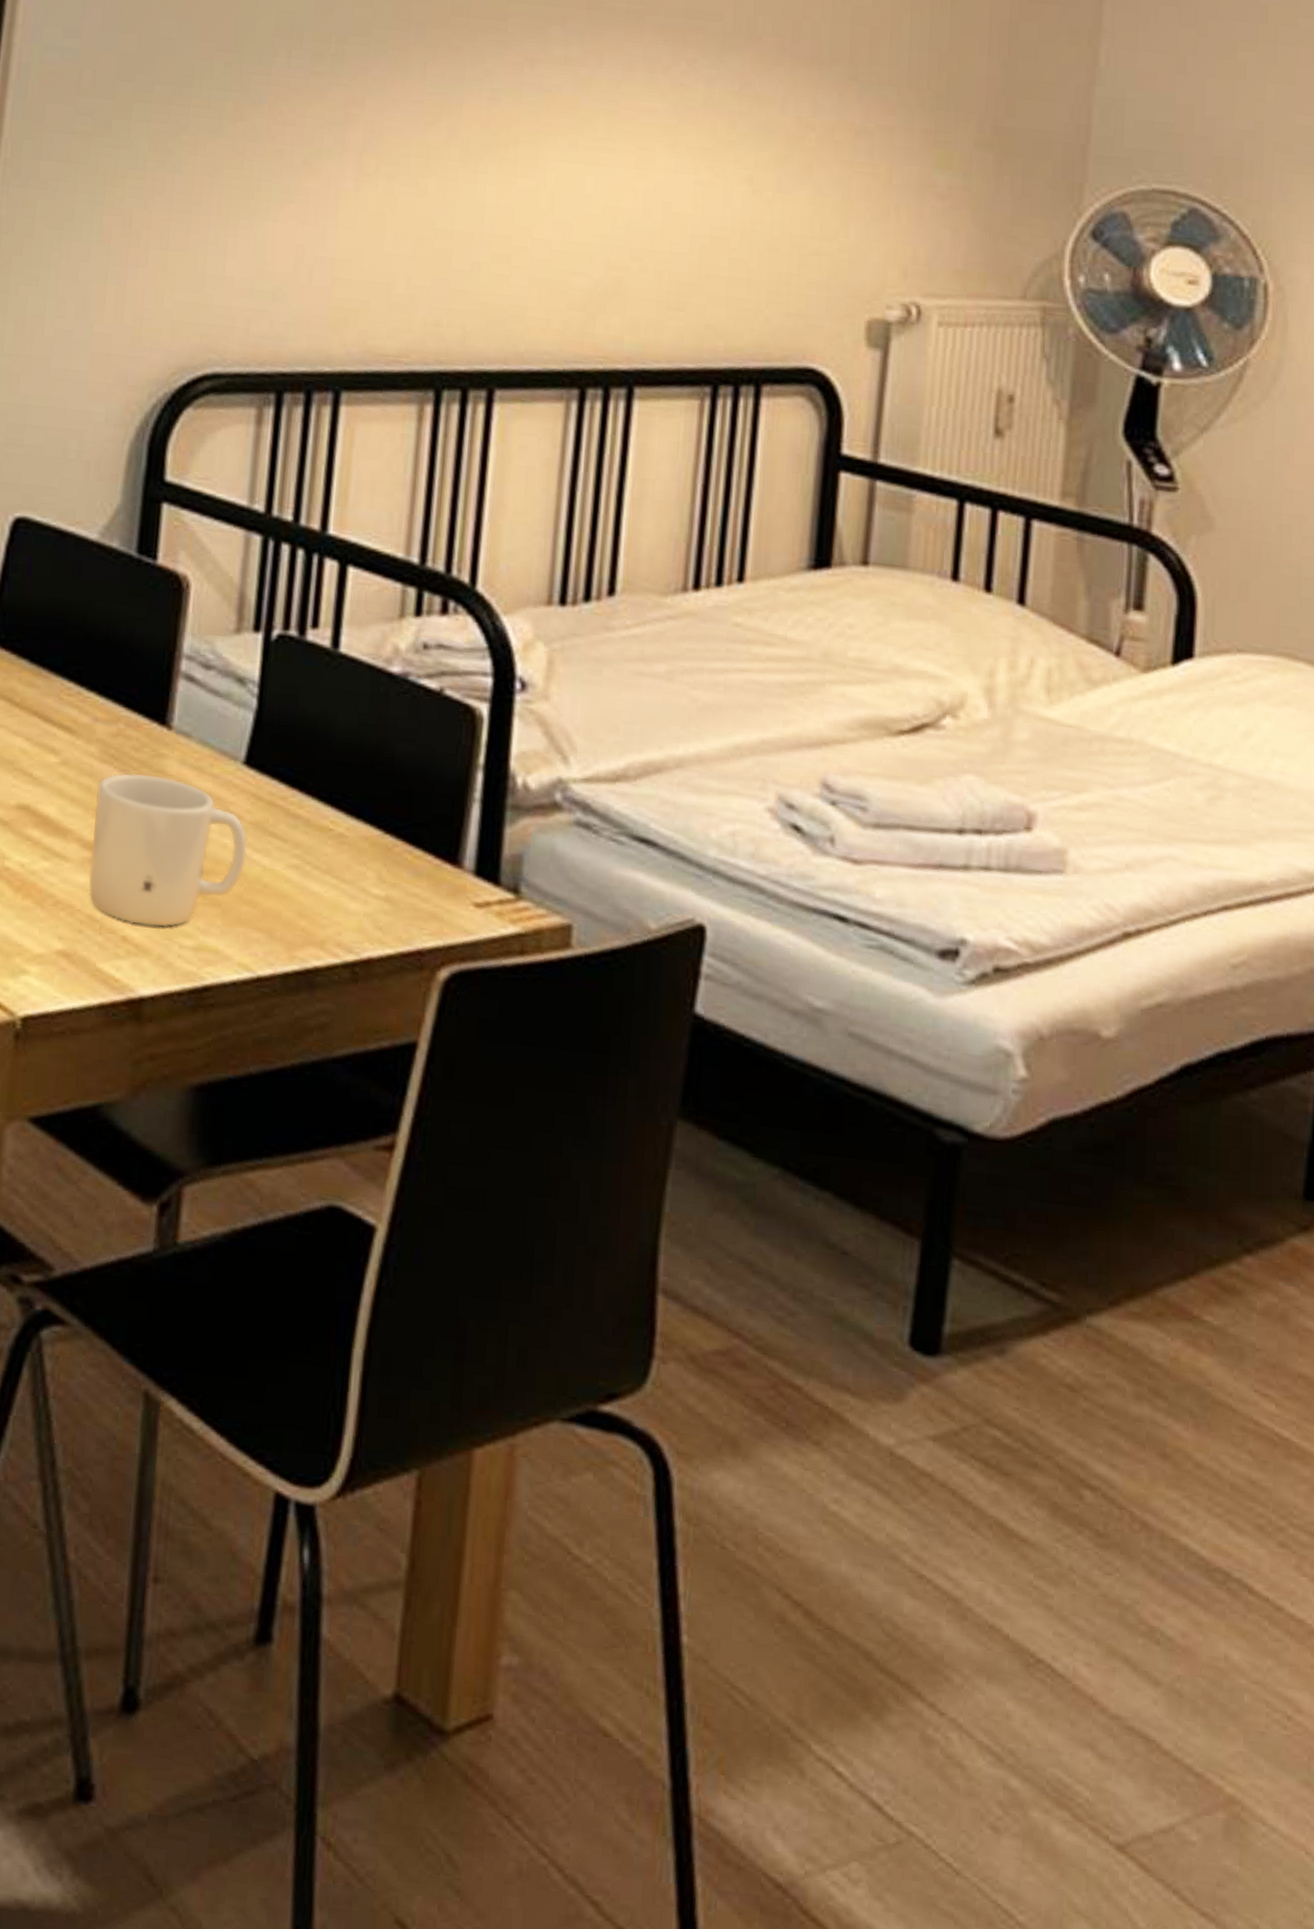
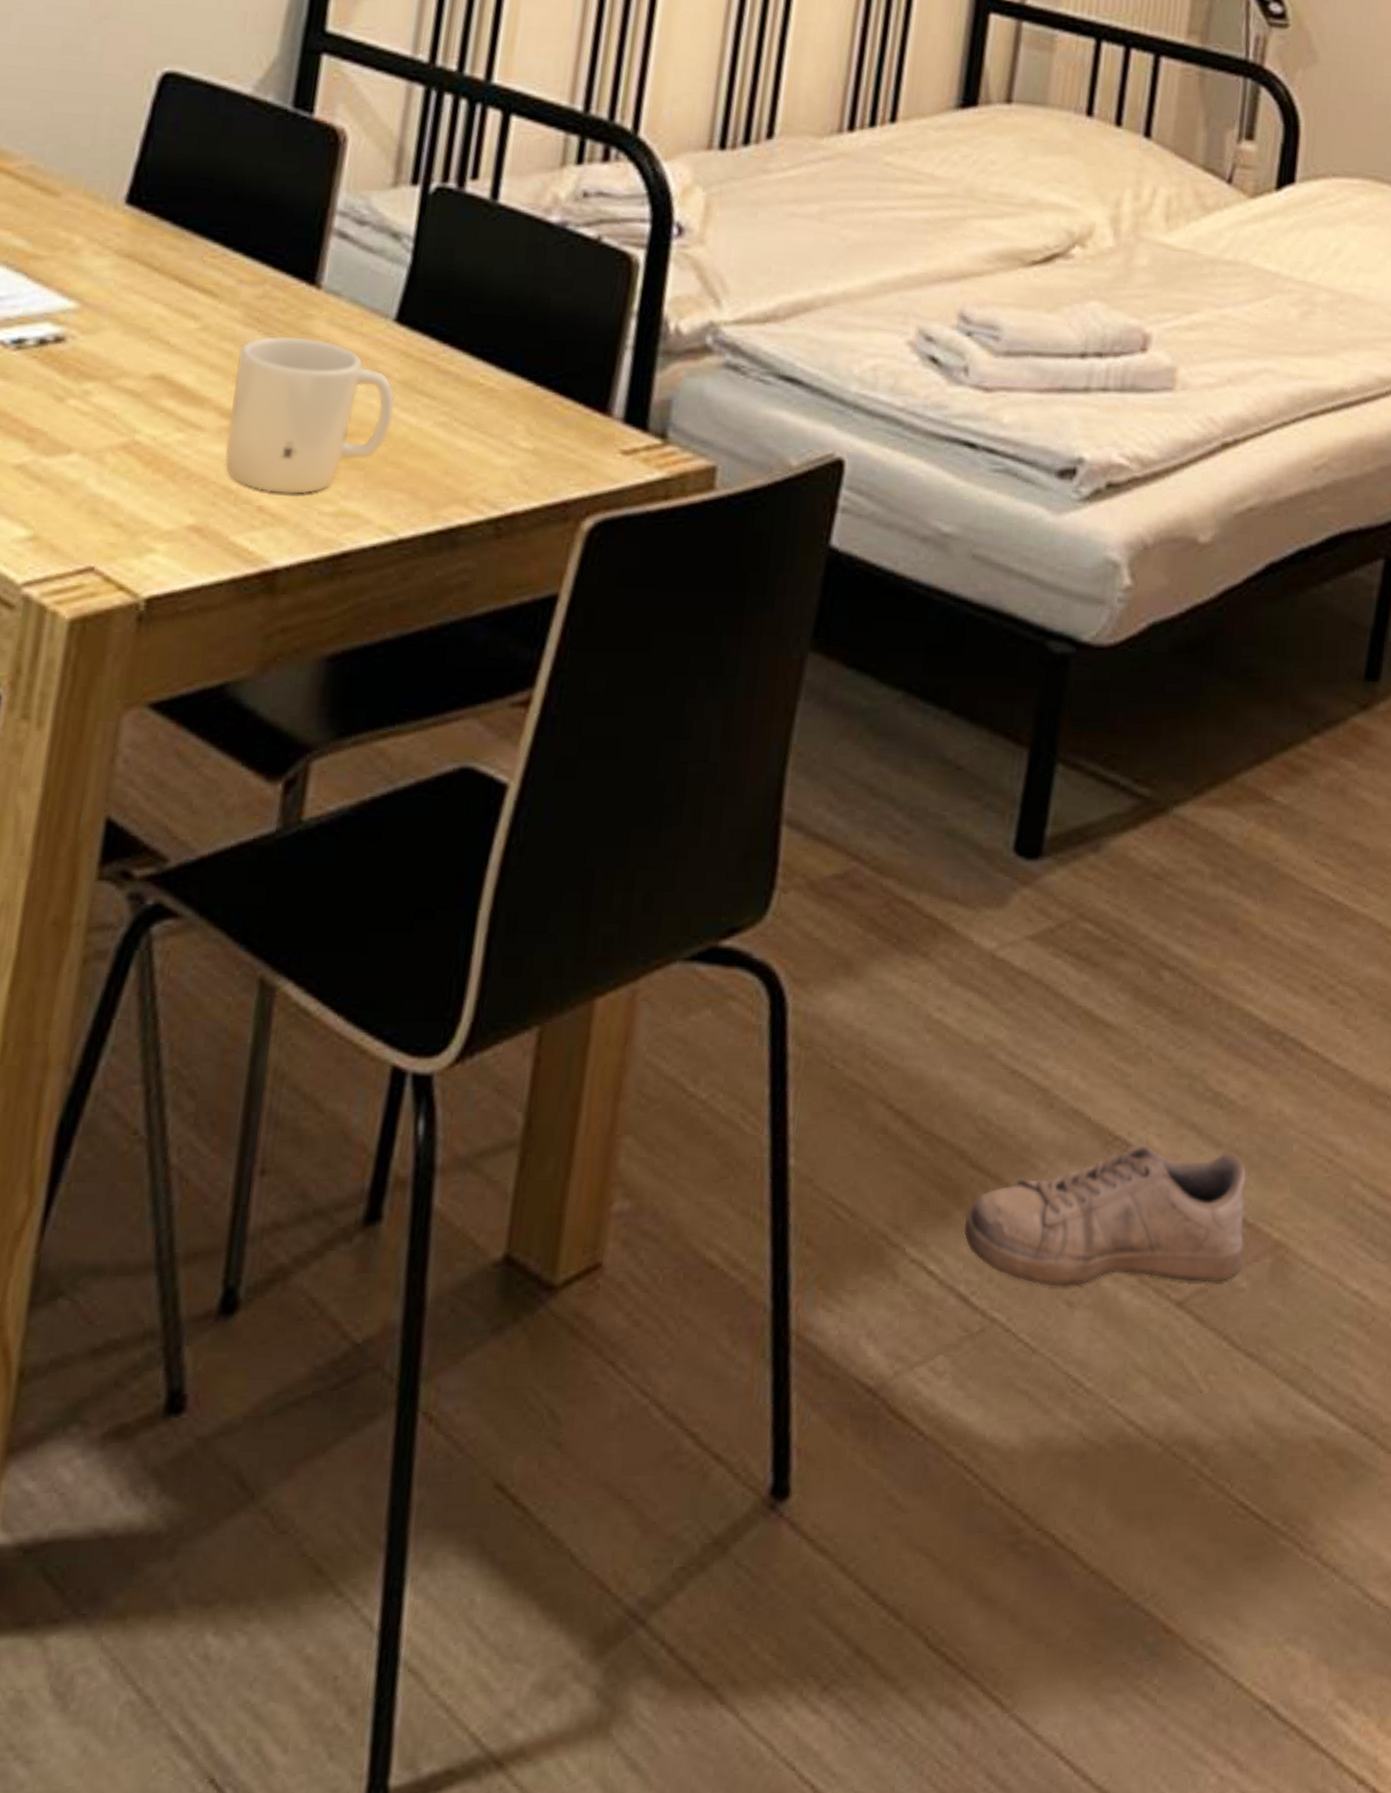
shoe: none [873,1670,1192,1831] -> present [964,1145,1247,1287]

